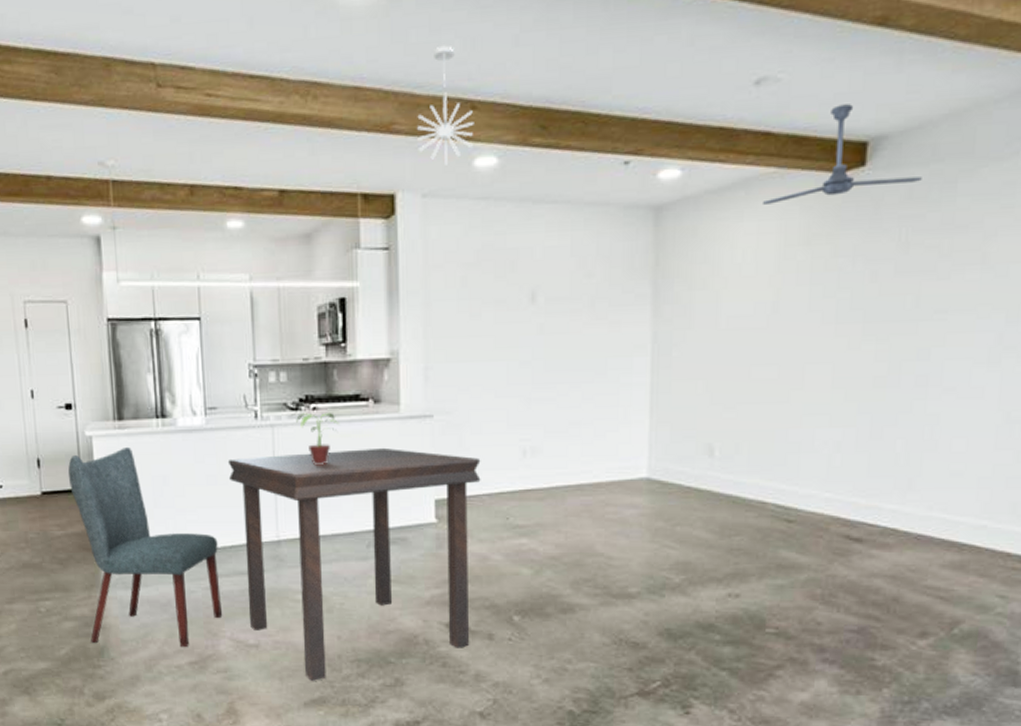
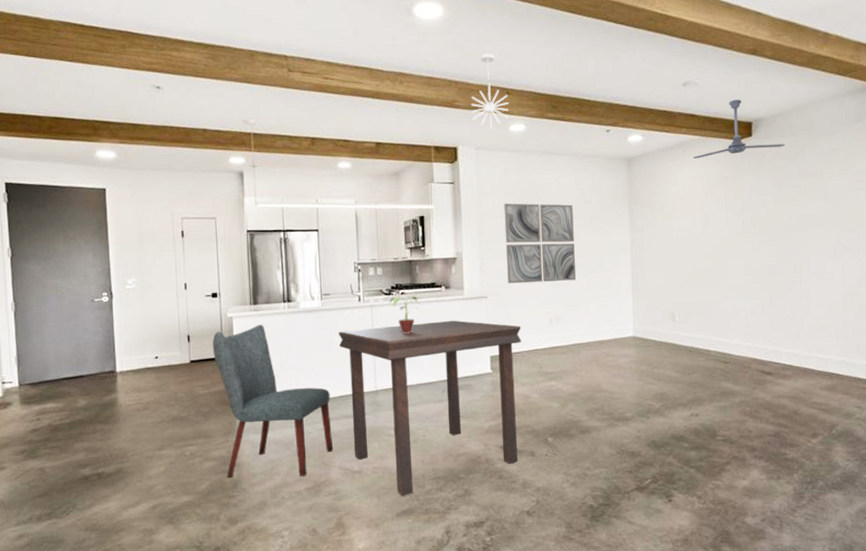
wall art: none [461,278,566,398] -> present [504,203,577,284]

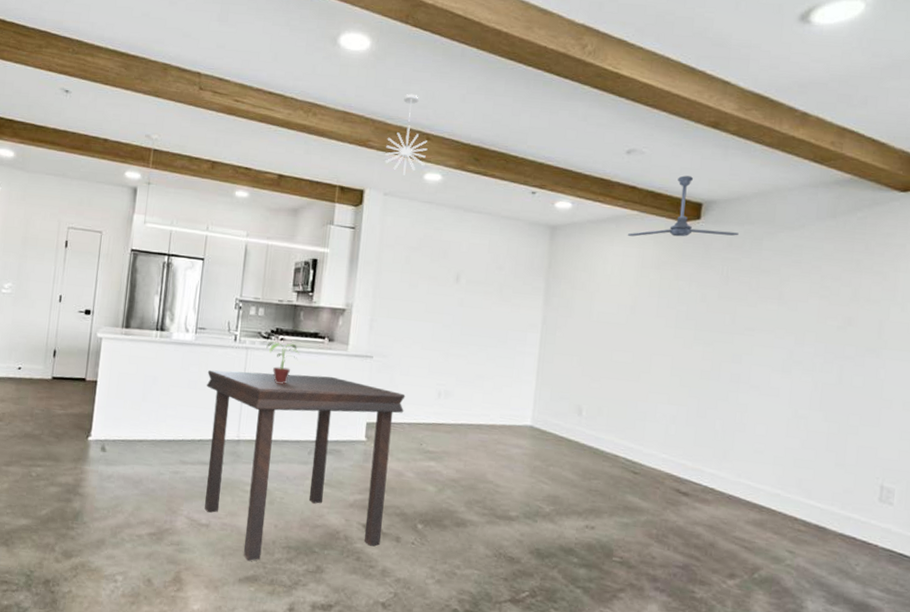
chair: present [213,324,334,478] -> none [69,349,189,521]
wall art: present [504,203,577,284] -> none [398,257,482,353]

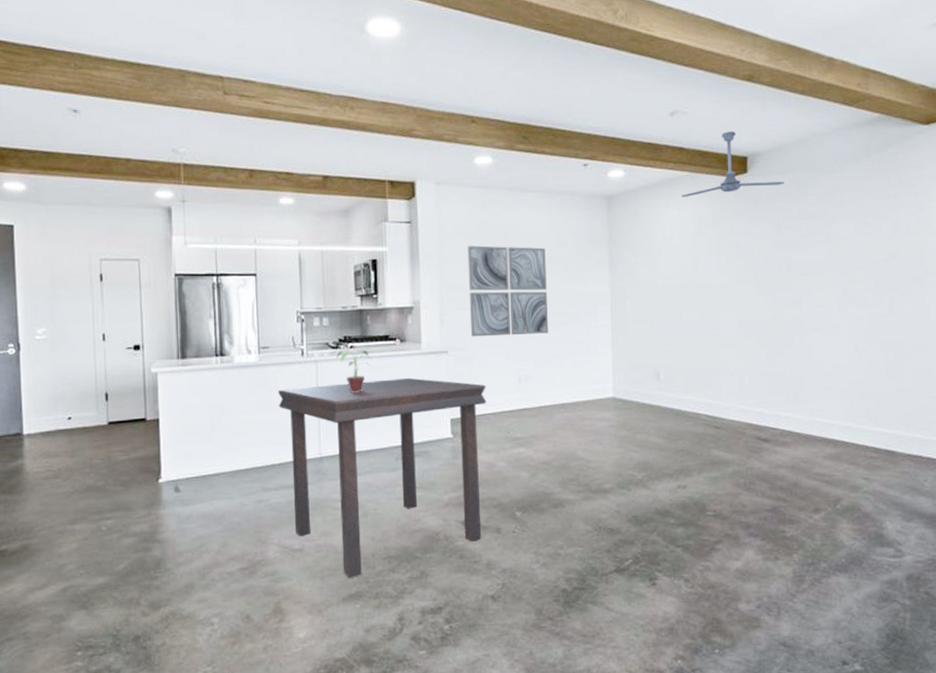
pendant light: present [385,93,428,175] -> none [431,76,474,162]
wall art: none [398,257,482,353] -> present [467,245,549,337]

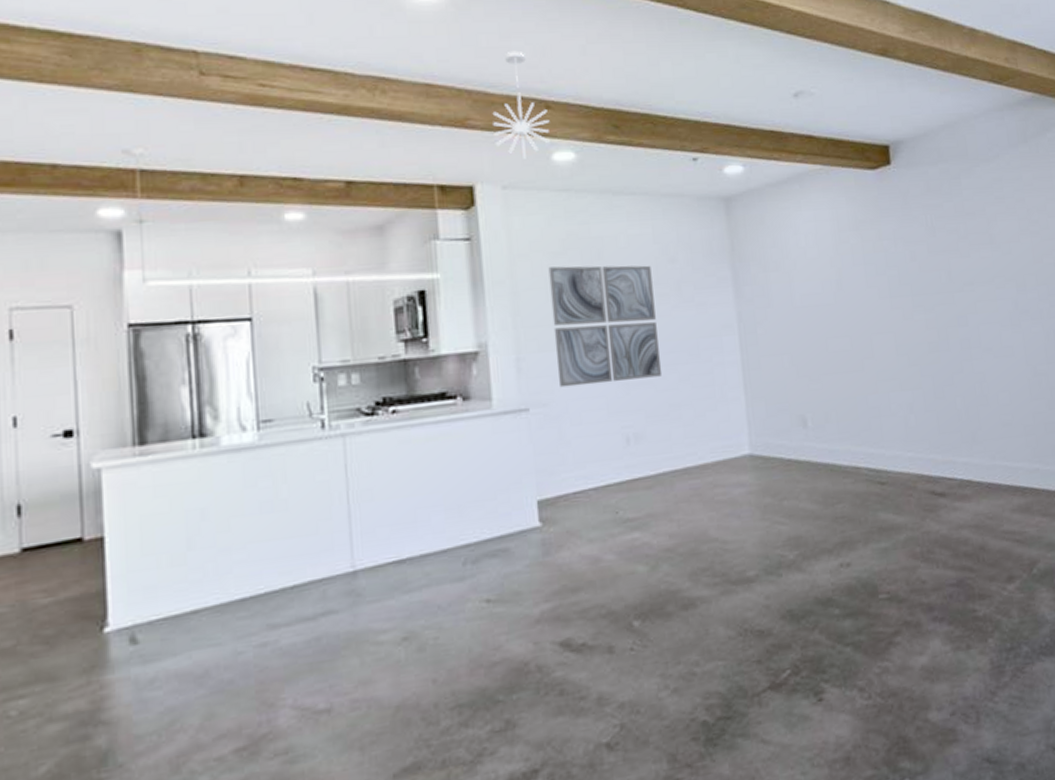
dining table: present [277,377,487,578] -> none [287,448,589,744]
potted plant: present [336,350,372,393] -> none [372,415,424,475]
pendant light: none [431,76,474,162] -> present [492,50,550,159]
ceiling fan: present [680,131,784,197] -> none [814,115,934,196]

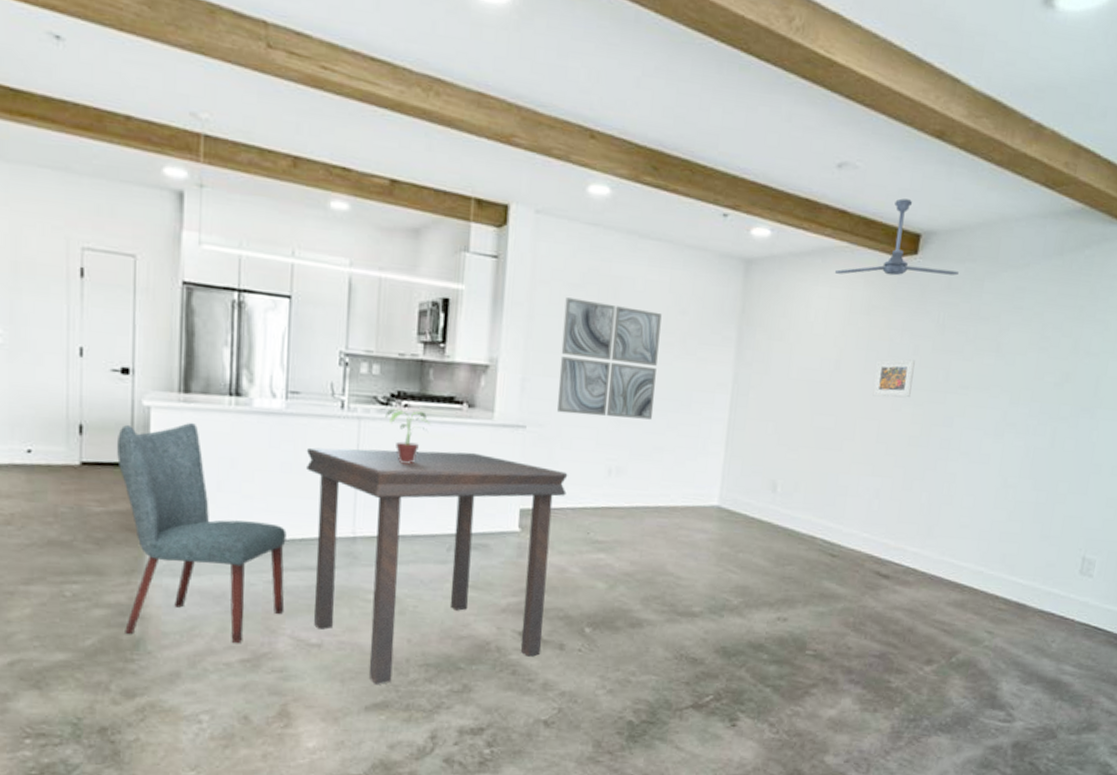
chair: none [64,476,282,748] -> present [117,422,287,644]
dining table: none [287,448,589,744] -> present [306,447,568,684]
potted plant: none [372,415,424,475] -> present [385,408,431,463]
pendant light: present [492,50,550,159] -> none [536,71,592,186]
ceiling fan: none [814,115,934,196] -> present [834,198,959,276]
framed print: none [877,266,919,309] -> present [872,359,915,398]

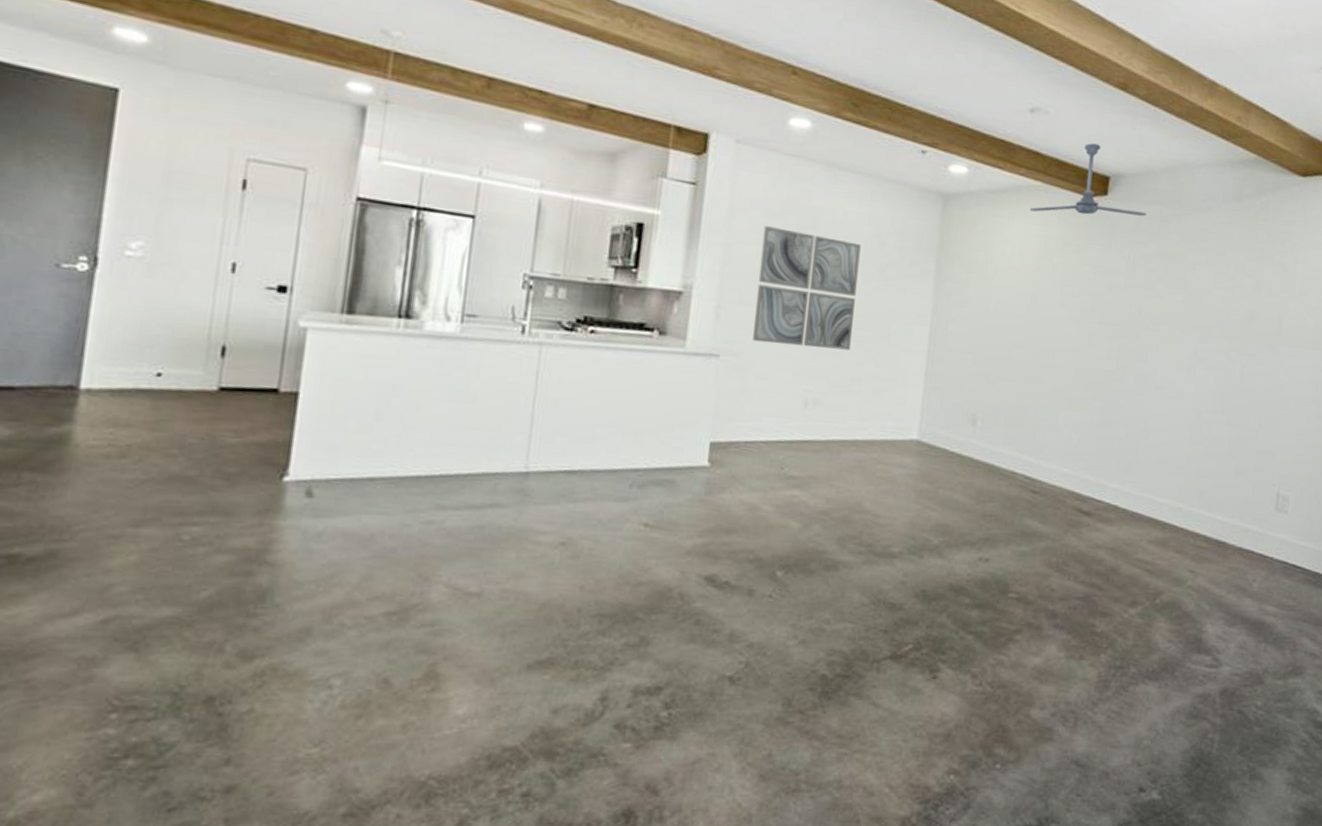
chair: present [117,422,287,644] -> none [250,345,451,594]
dining table: present [306,447,568,684] -> none [475,374,762,639]
potted plant: present [385,408,431,463] -> none [569,334,618,393]
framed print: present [872,359,915,398] -> none [1069,295,1109,333]

